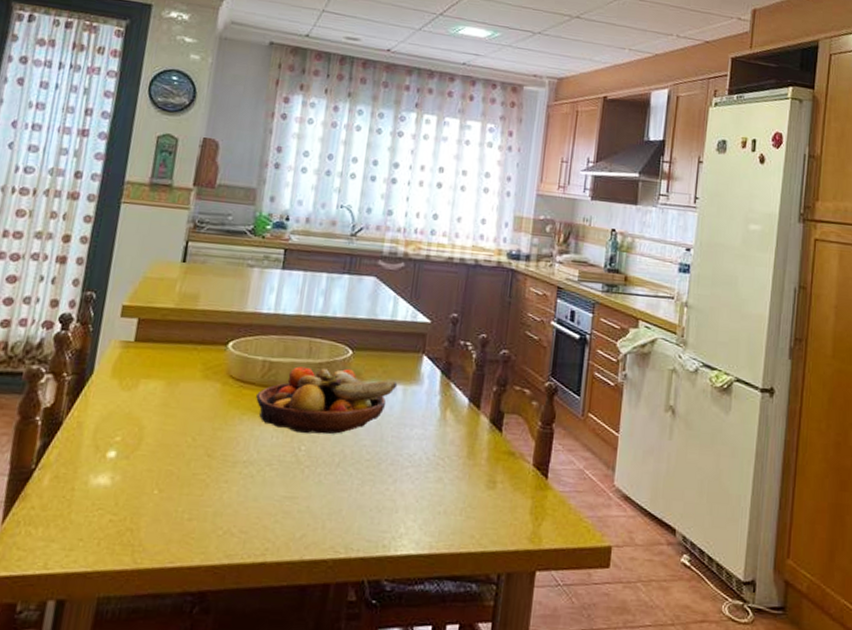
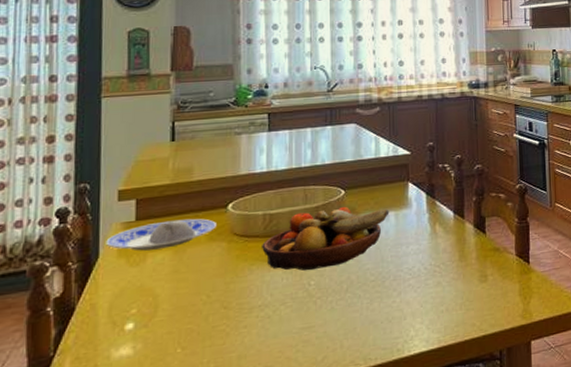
plate: none [102,347,214,378] -> present [106,218,216,251]

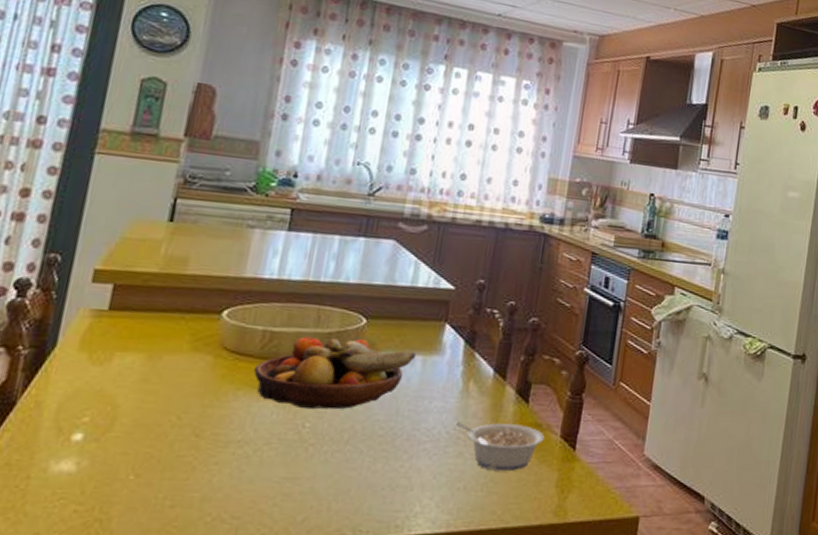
plate: present [106,218,216,251] -> none [67,316,205,351]
legume: none [431,251,503,292] -> present [455,421,545,472]

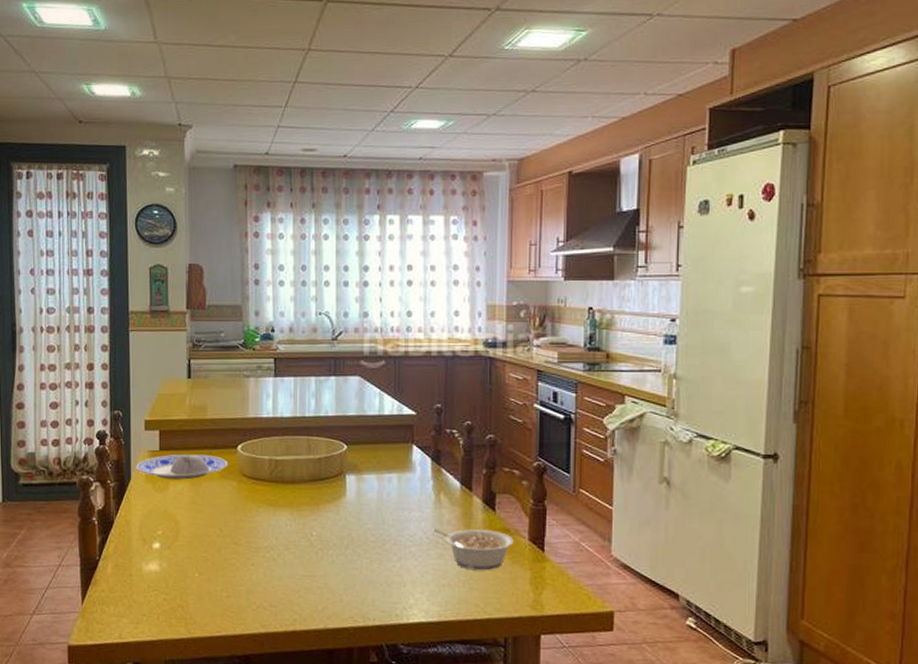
plate: none [67,316,205,351] -> present [136,454,227,480]
fruit bowl: present [254,337,416,410] -> none [268,461,392,521]

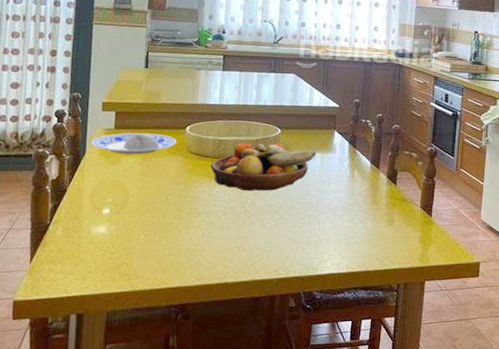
fruit bowl: none [268,461,392,521] -> present [211,143,317,191]
legume: present [433,528,514,571] -> none [347,198,409,232]

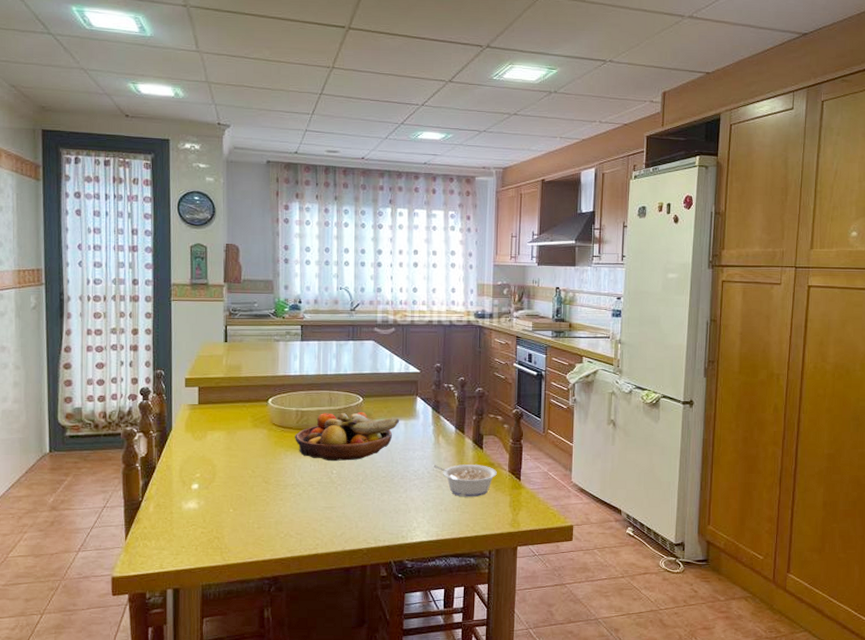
plate: present [91,132,176,155] -> none [177,407,259,429]
legume: none [347,198,409,232] -> present [433,464,497,498]

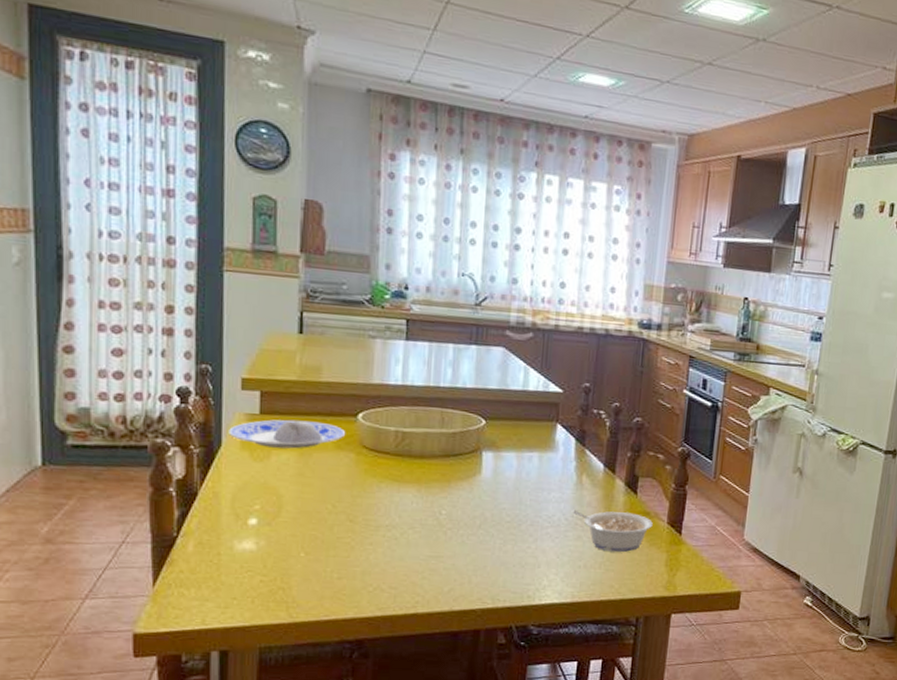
plate: none [177,407,259,429] -> present [229,419,345,449]
fruit bowl: present [295,411,400,461] -> none [392,436,533,499]

